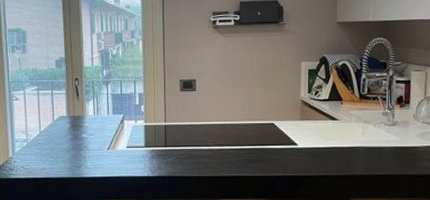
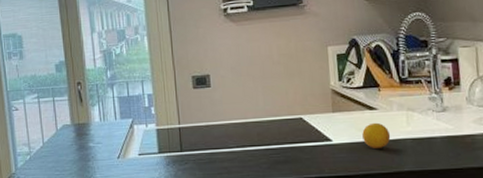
fruit: none [324,131,348,154] -> present [362,122,391,148]

